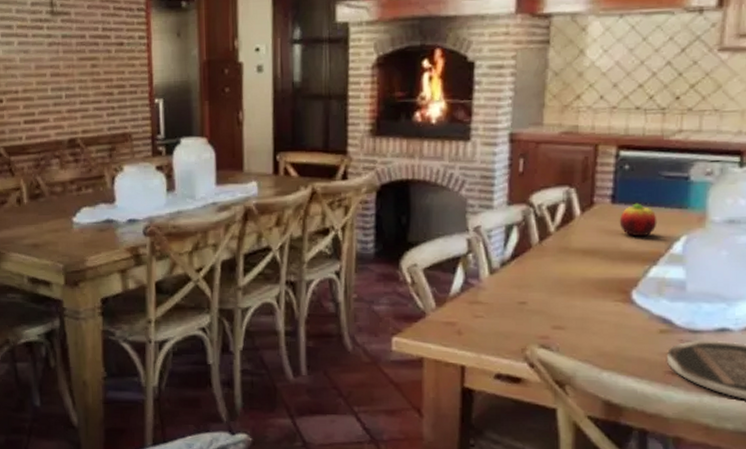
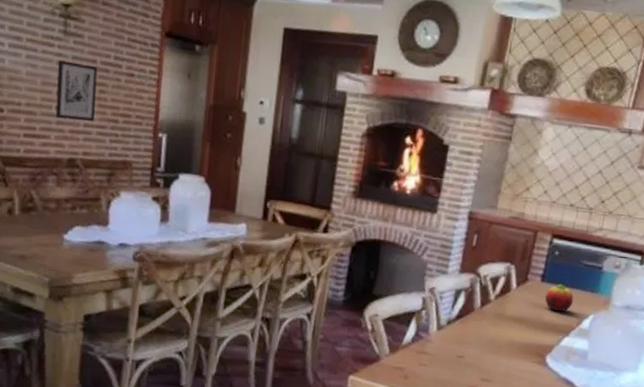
wall art: none [48,41,90,100] -> present [55,60,98,122]

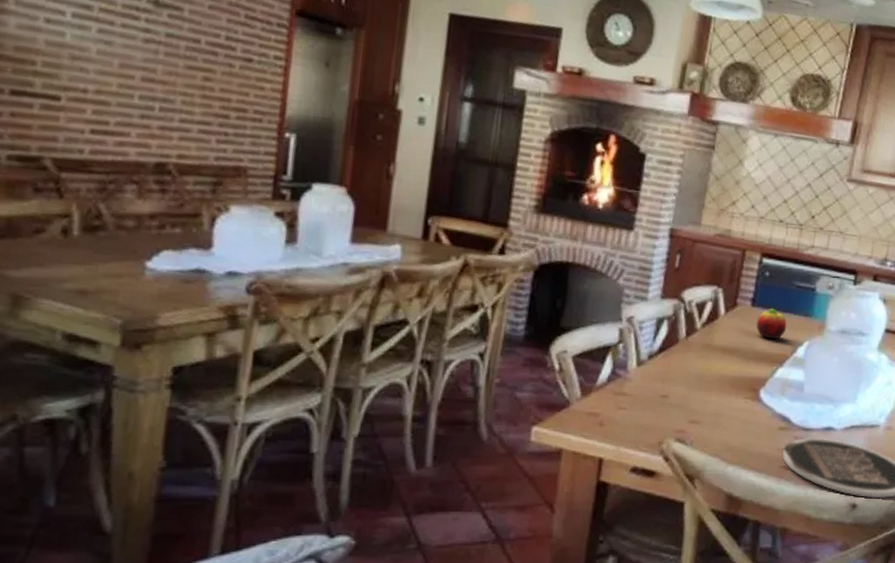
wall art: present [55,60,98,122] -> none [138,37,202,117]

